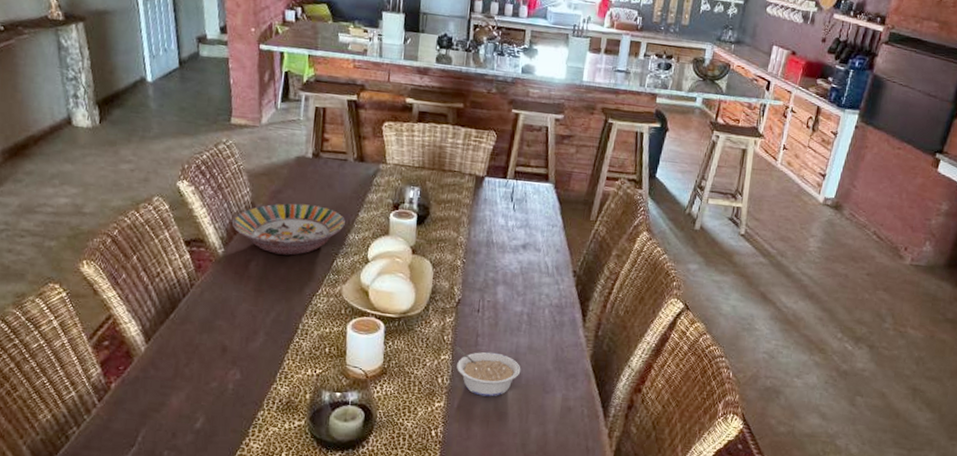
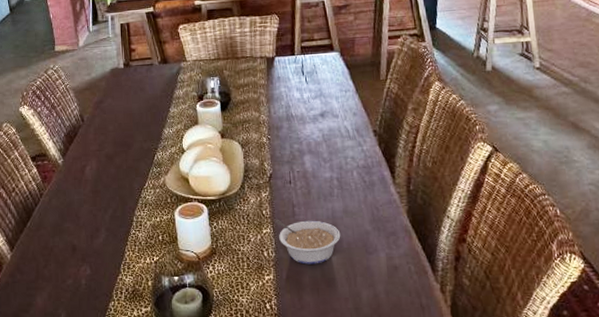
serving bowl: present [231,203,345,256] -> none [66,108,159,157]

